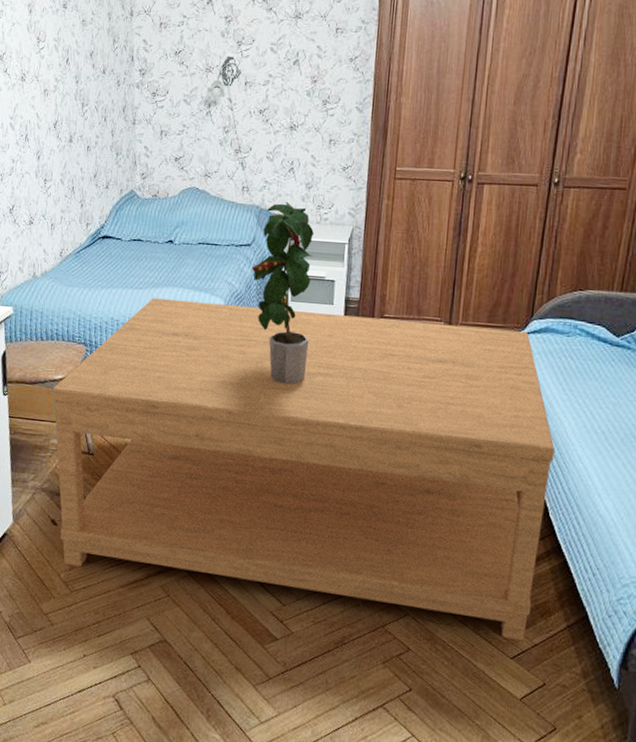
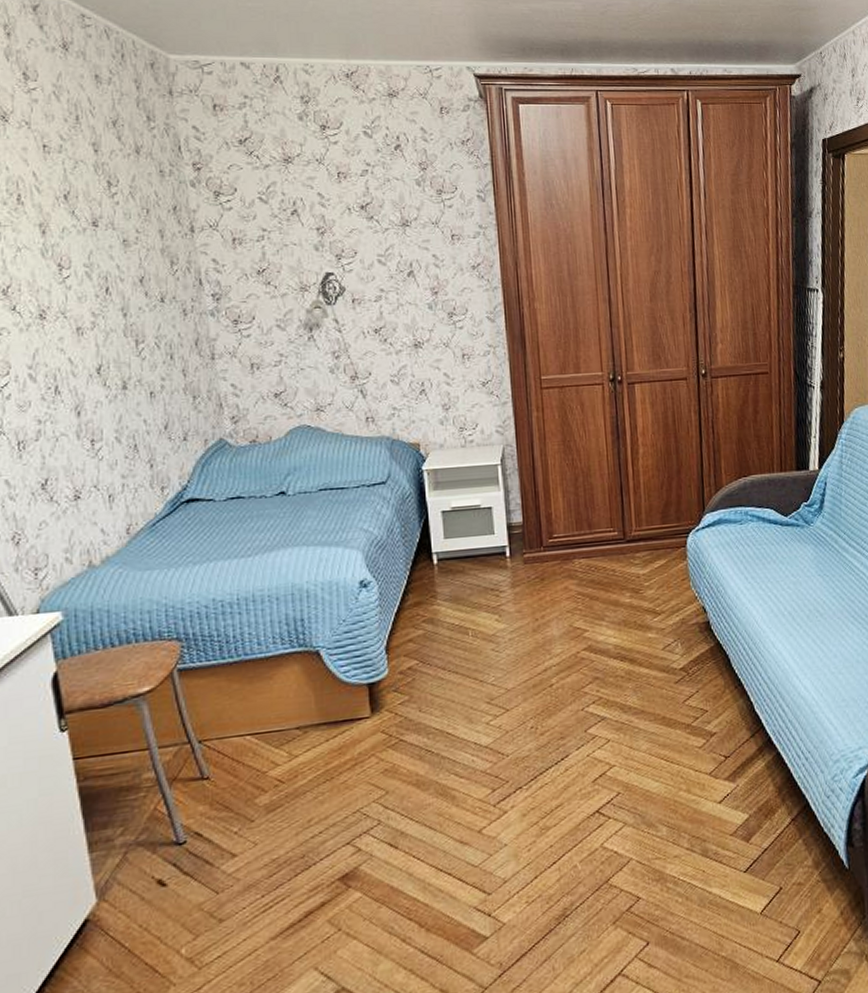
coffee table: present [51,298,555,641] -> none [135,527,755,935]
potted plant: present [252,201,314,385] -> none [391,427,474,635]

